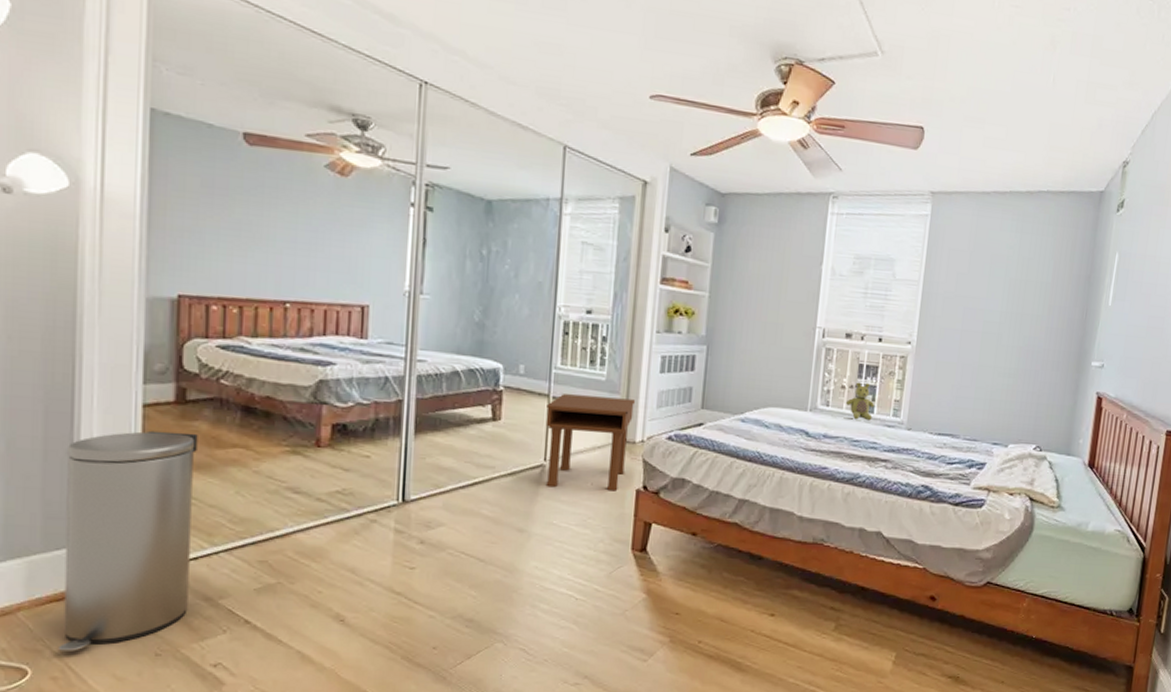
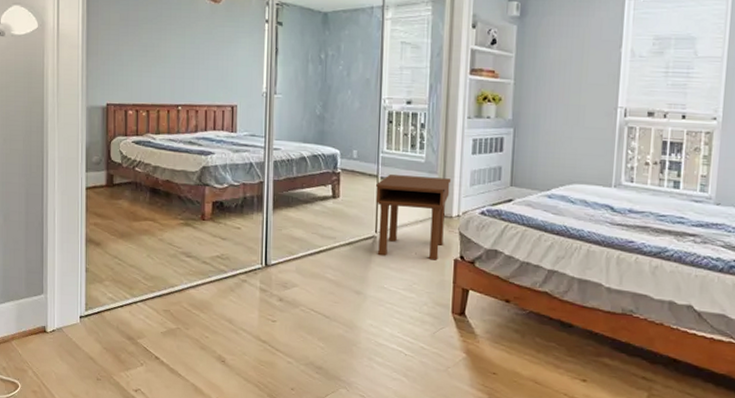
pedal bin: present [58,430,198,651] -> none [36,207,122,373]
stuffed bear: present [846,382,875,421] -> none [651,158,681,196]

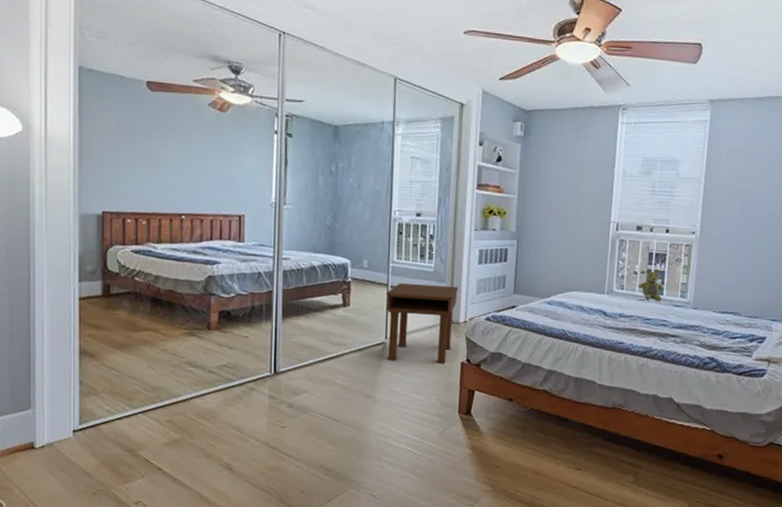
stuffed bear: none [651,158,681,196] -> present [639,268,664,302]

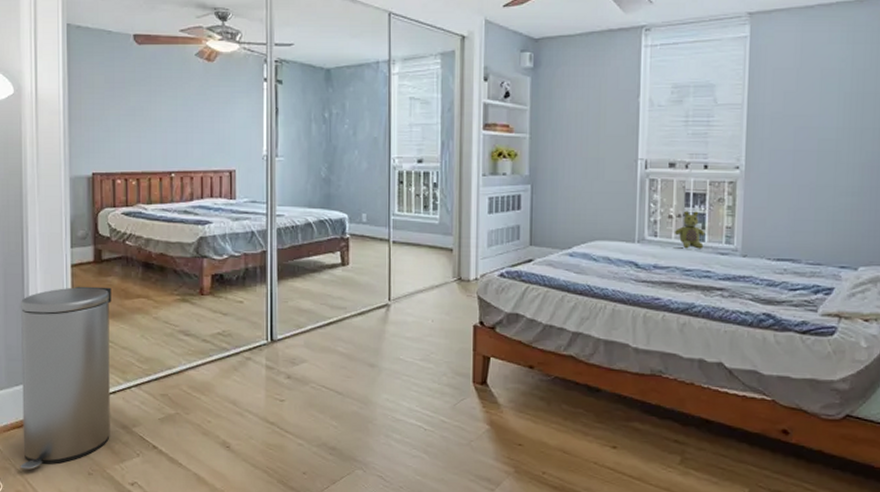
pedal bin: none [23,318,119,490] -> present [20,286,112,470]
nightstand: present [386,283,459,364] -> none [388,238,468,327]

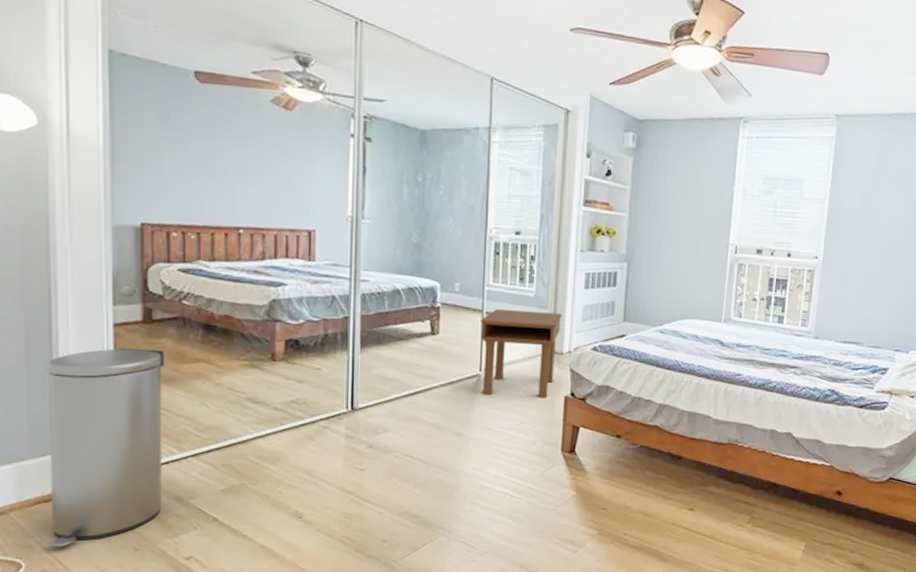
nightstand: none [388,238,468,327] -> present [481,309,563,398]
stuffed bear: present [675,211,706,249] -> none [758,294,785,331]

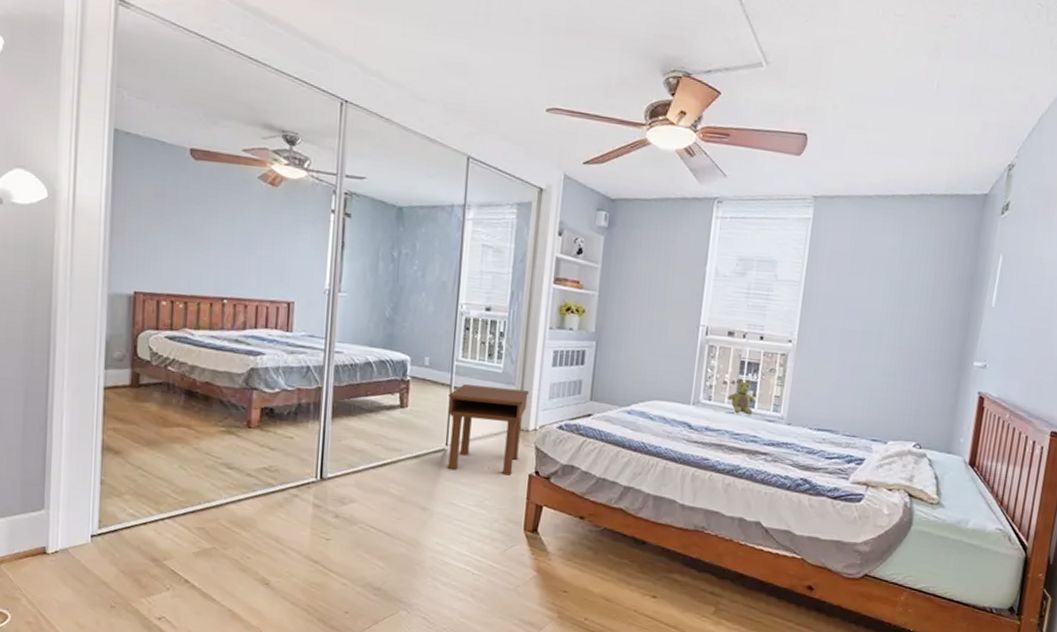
pedal bin: present [47,347,164,547] -> none [32,410,149,601]
stuffed bear: none [758,294,785,331] -> present [728,378,756,415]

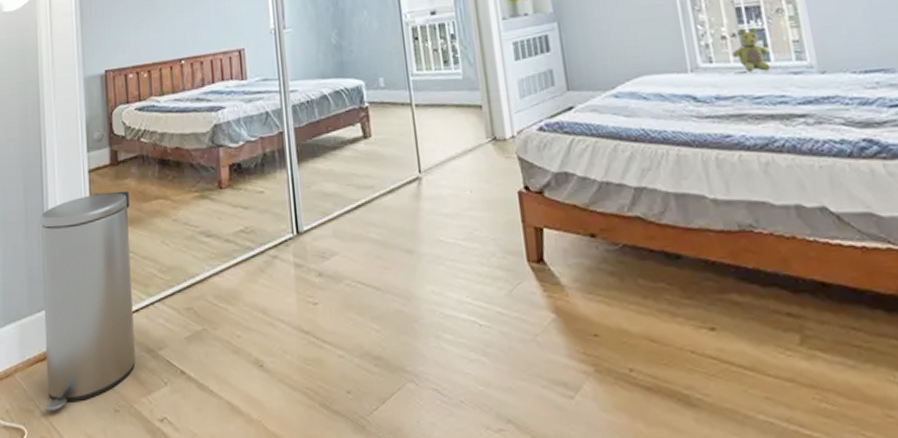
pedal bin: none [32,410,149,601] -> present [41,190,136,410]
nightstand: present [448,384,530,476] -> none [411,93,501,201]

